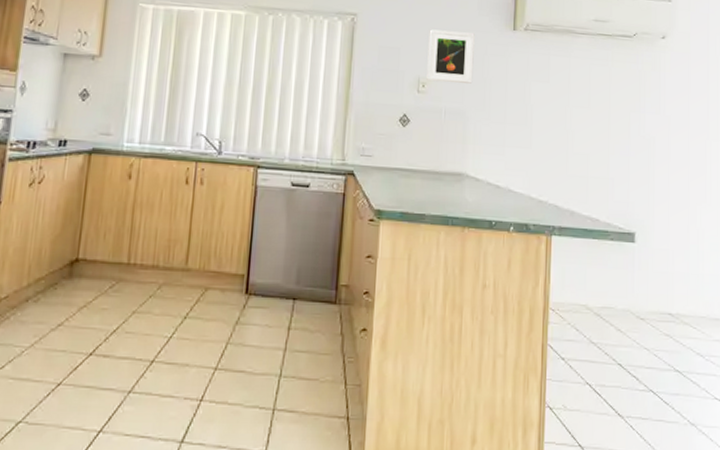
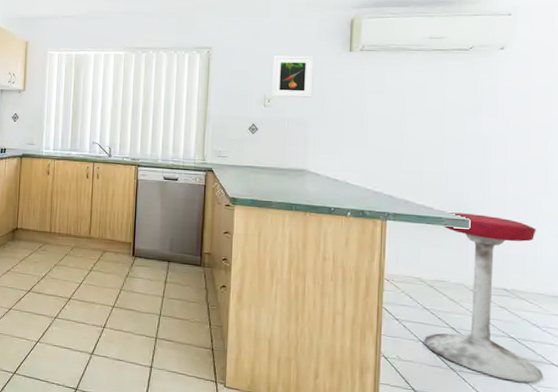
stool: none [591,225,708,423] -> present [424,212,544,383]

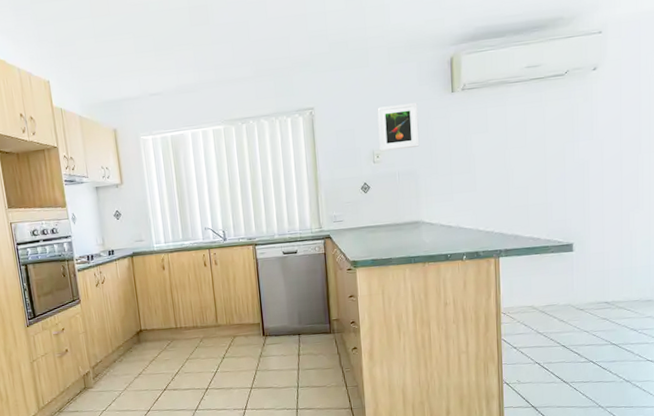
stool: present [424,212,544,383] -> none [539,236,641,382]

